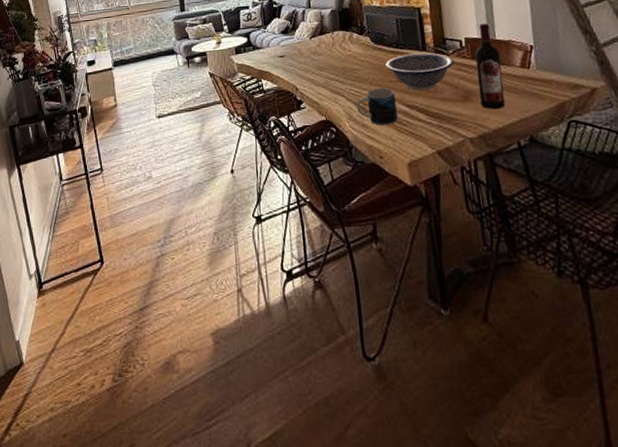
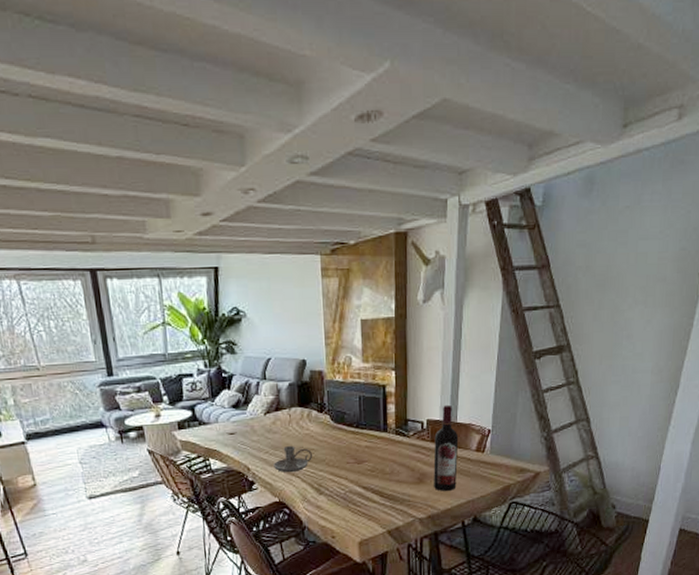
candle holder: none [320,66,356,92] -> present [274,446,312,473]
mug: present [356,88,398,126] -> none [311,469,352,507]
decorative bowl: present [386,52,455,92] -> none [344,434,414,474]

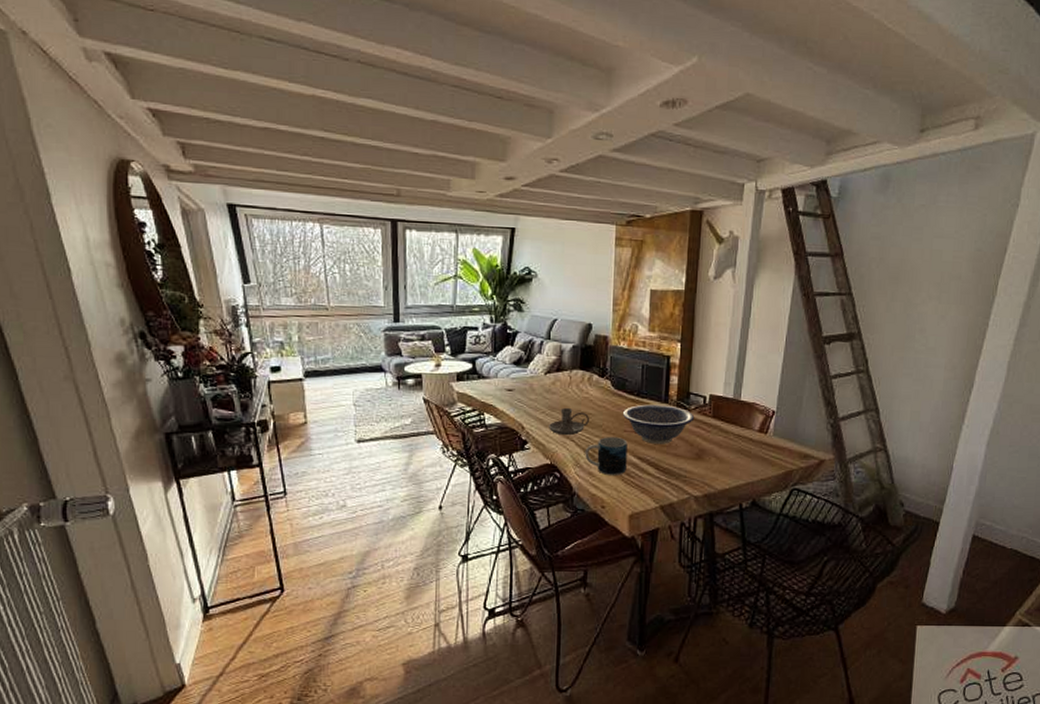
mug: none [311,469,352,507] -> present [585,437,628,475]
decorative bowl: none [344,434,414,474] -> present [623,404,695,445]
wine bottle: present [433,404,459,491] -> none [712,381,742,470]

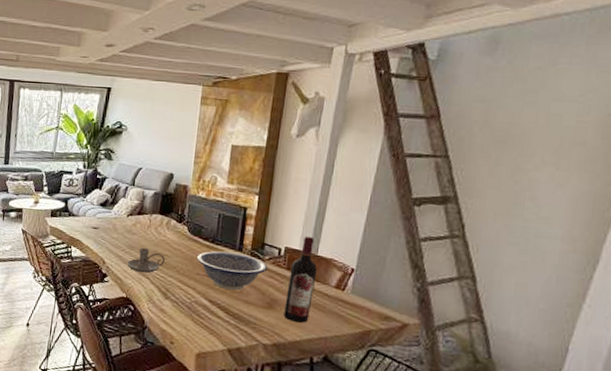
mug: present [585,437,628,475] -> none [158,278,200,315]
wine bottle: none [712,381,742,470] -> present [284,236,318,323]

